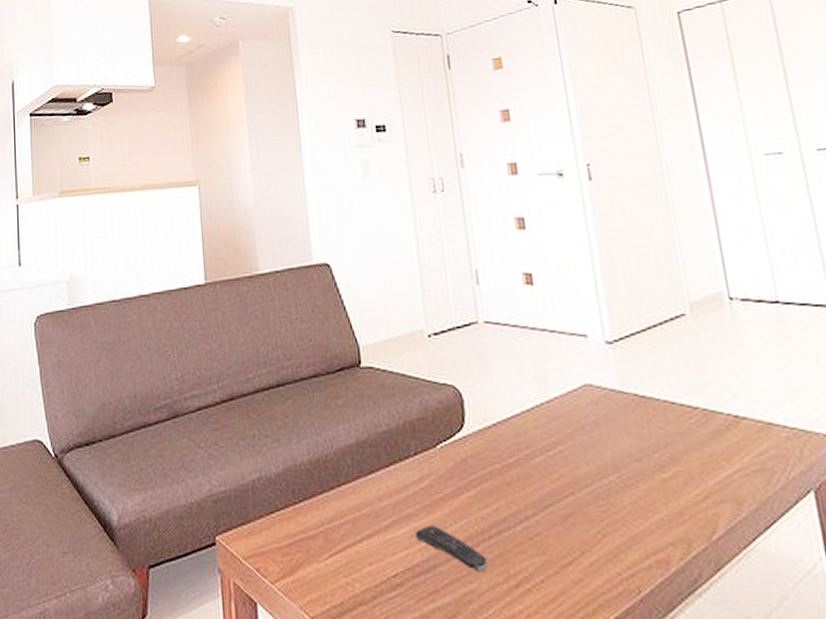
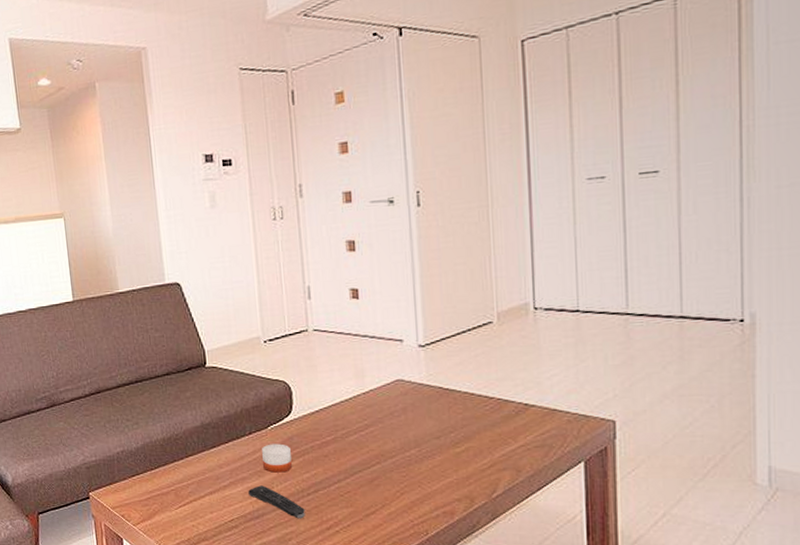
candle: none [430,467,468,507] -> present [262,443,292,473]

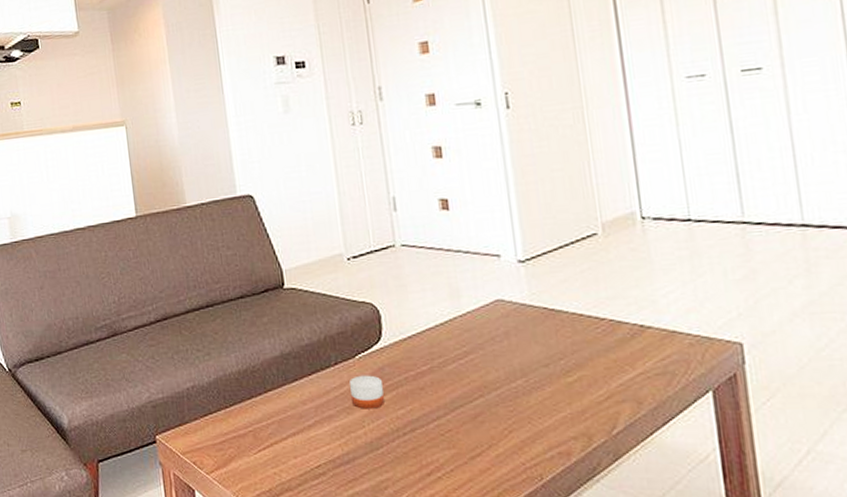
remote control: present [248,485,305,519] -> none [336,424,402,464]

